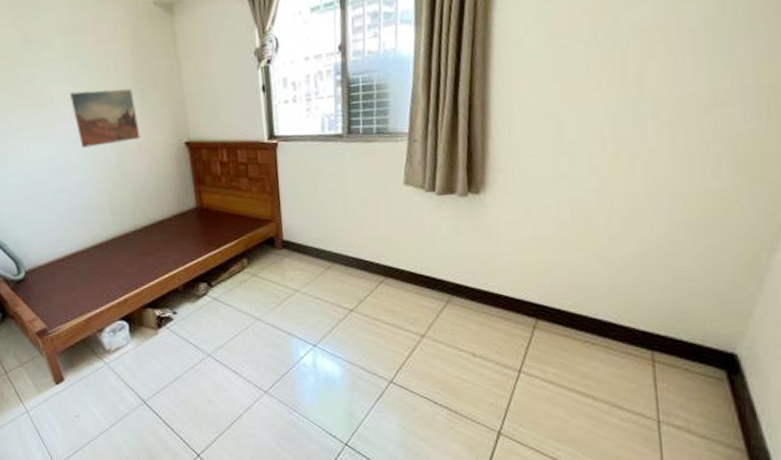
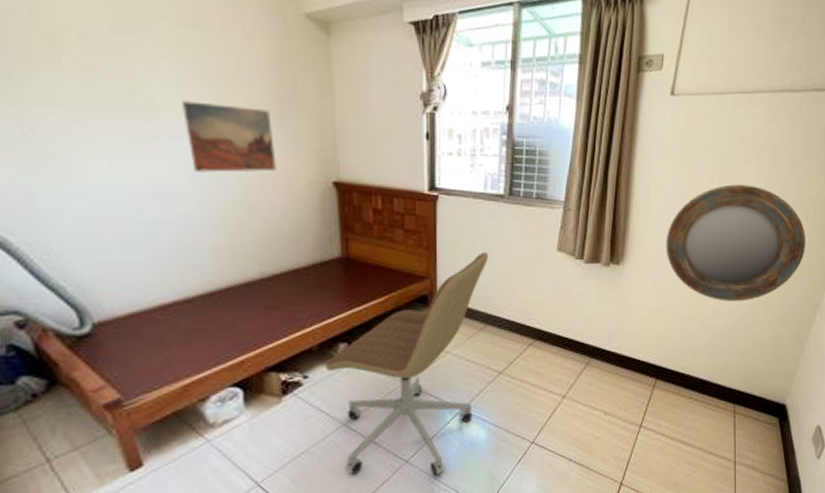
office chair: none [190,192,332,407] -> present [325,252,489,476]
home mirror: none [538,83,756,227] -> present [666,184,805,302]

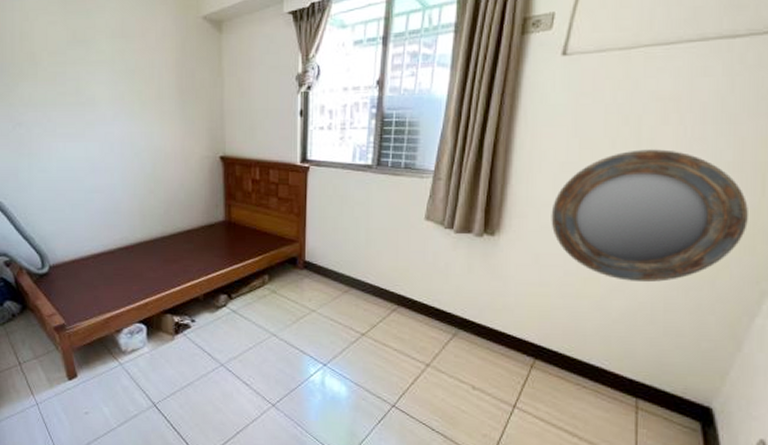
wall art: present [181,101,277,173] -> none [111,95,177,151]
office chair: present [325,252,489,476] -> none [208,219,355,423]

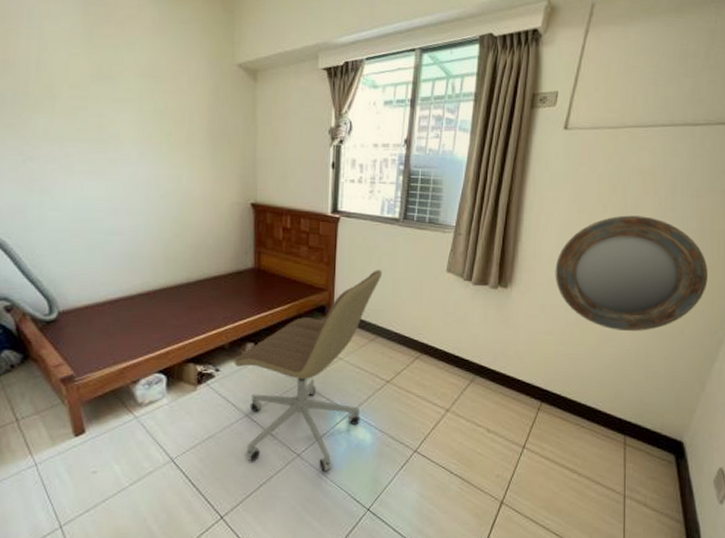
office chair: none [208,219,355,423] -> present [234,270,383,472]

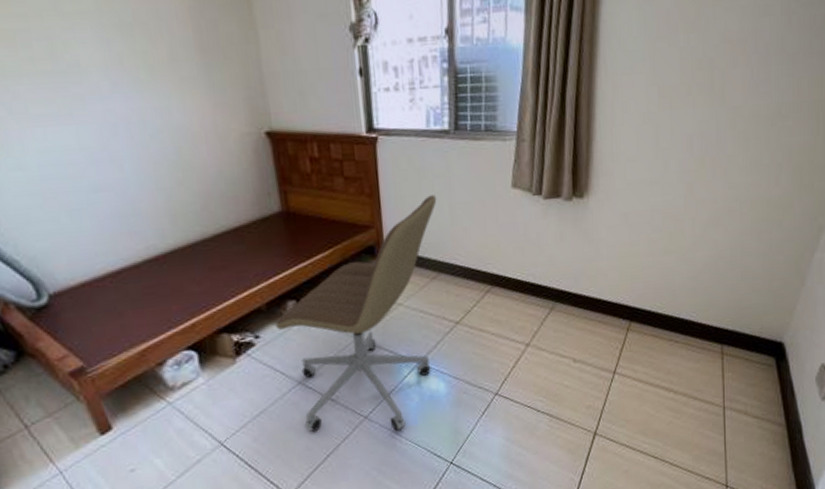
home mirror: present [555,215,708,332] -> none [636,93,806,231]

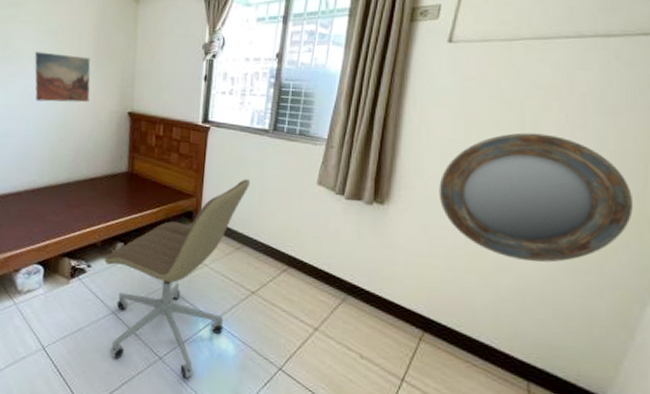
wall art: none [104,58,207,134] -> present [34,52,91,103]
home mirror: none [636,93,806,231] -> present [439,132,633,263]

